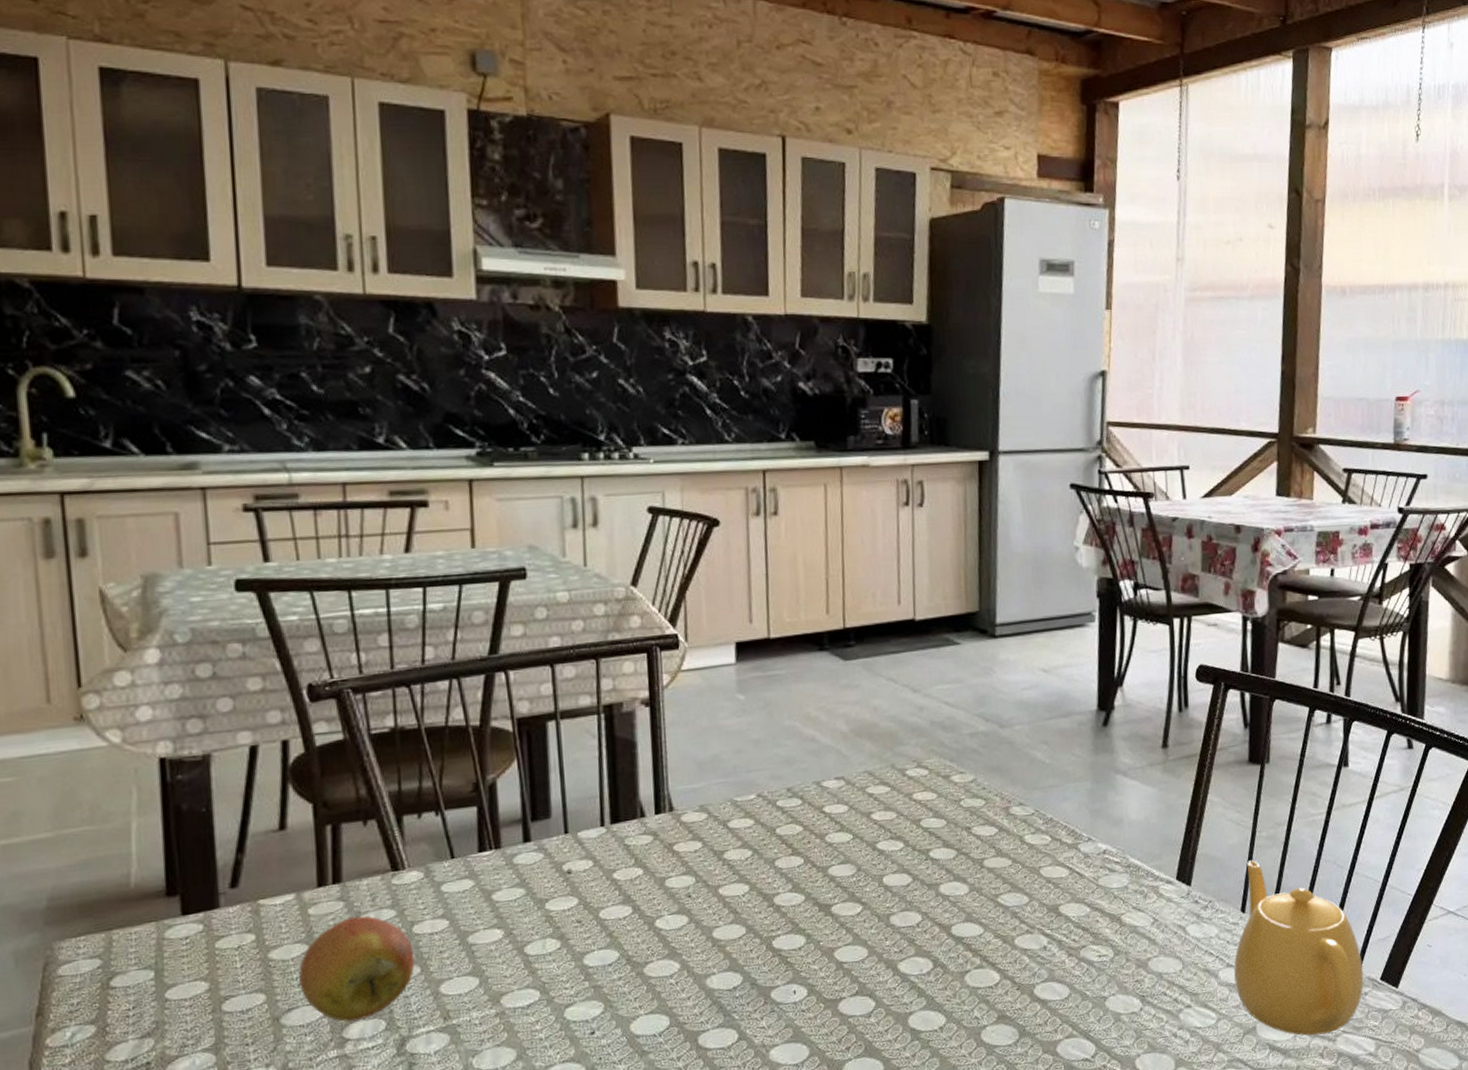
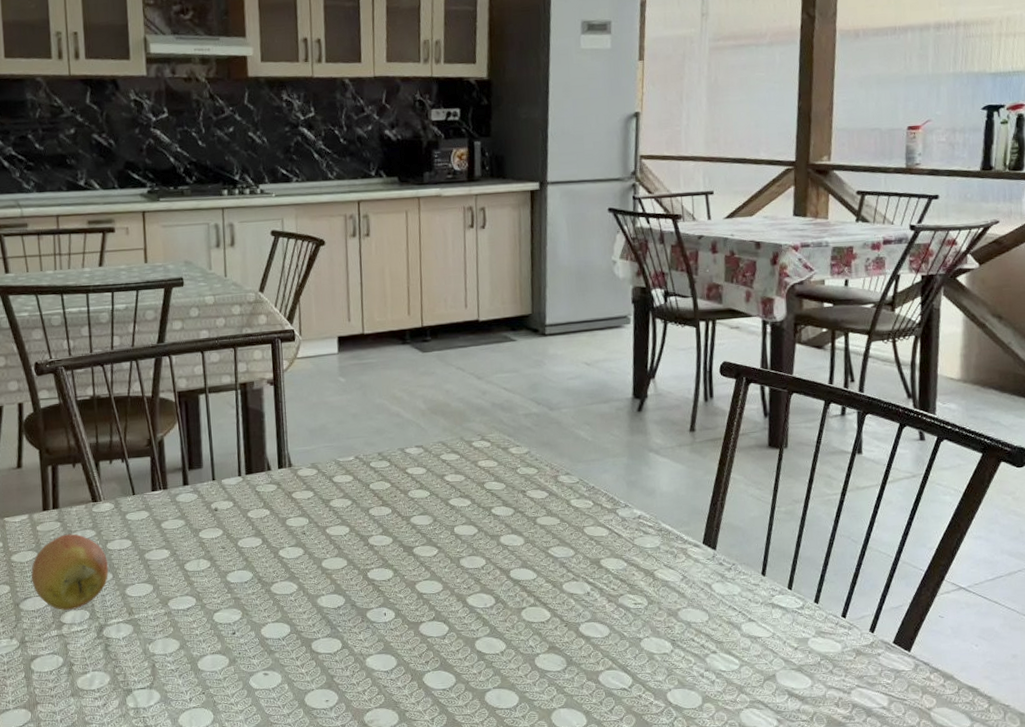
teapot: present [1234,860,1364,1036] -> none [755,531,877,687]

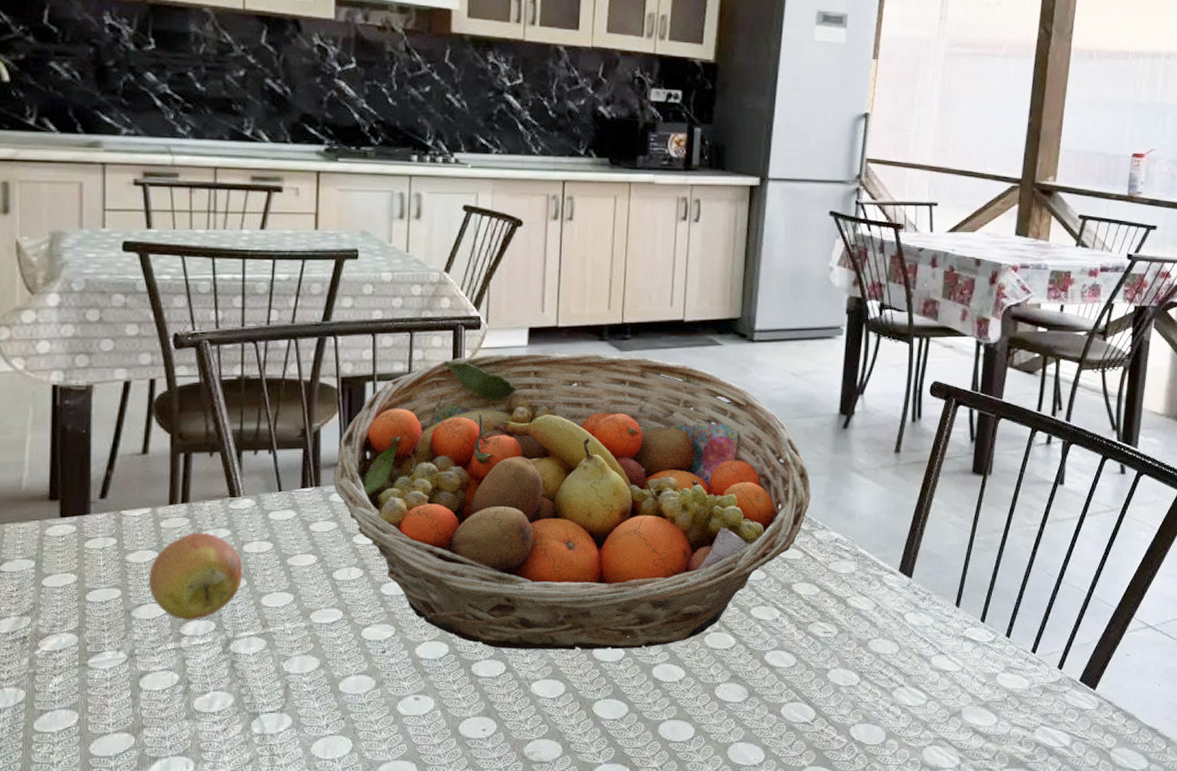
fruit basket: none [178,355,612,628] -> present [333,352,811,651]

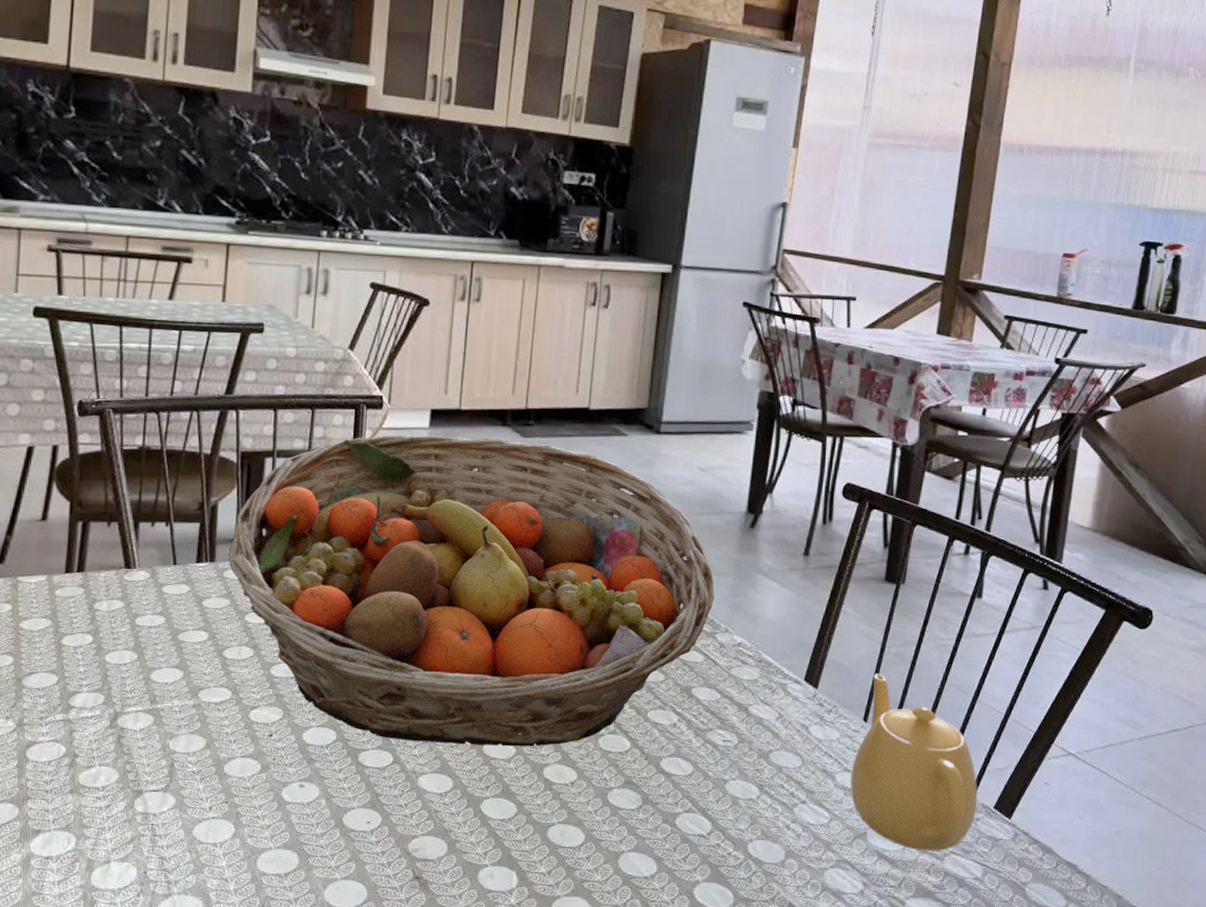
apple: present [149,532,243,621] -> none [41,603,135,693]
teapot: none [945,560,1065,725] -> present [850,673,978,851]

